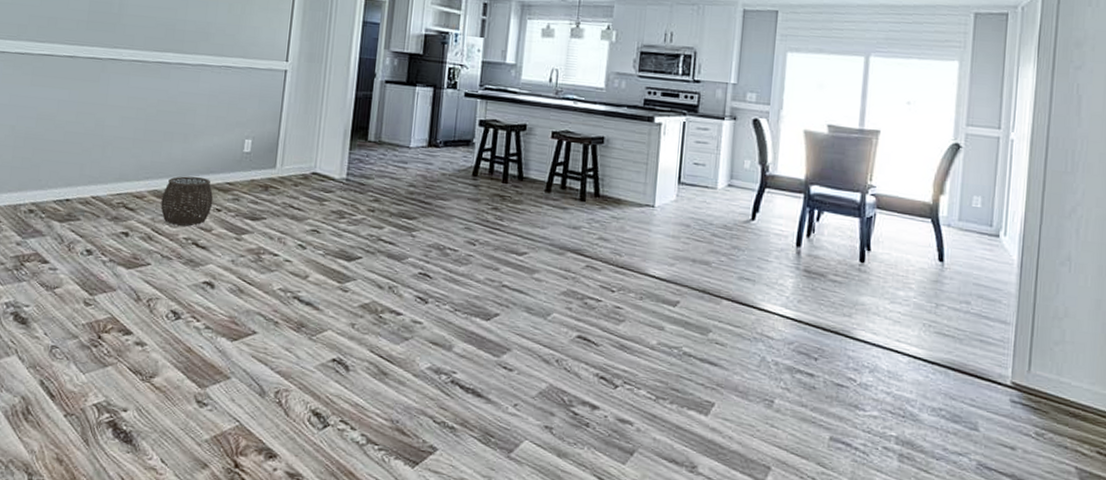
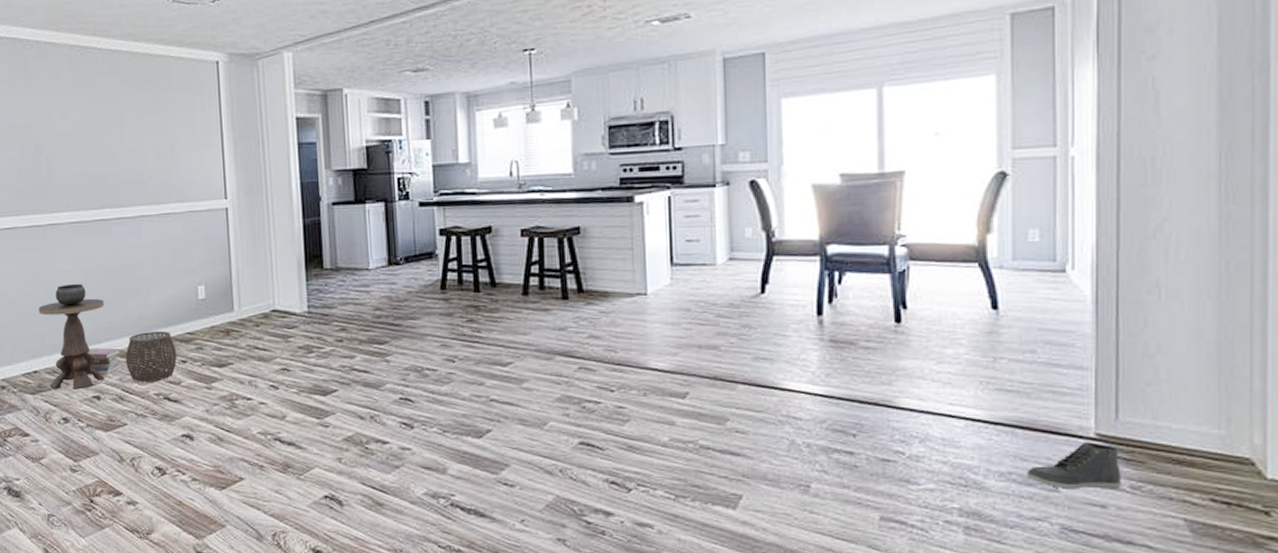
side table: none [79,119,150,224] -> present [38,283,105,390]
books: none [124,184,158,213] -> present [87,347,121,375]
sneaker: none [954,388,1029,433] -> present [1027,442,1121,489]

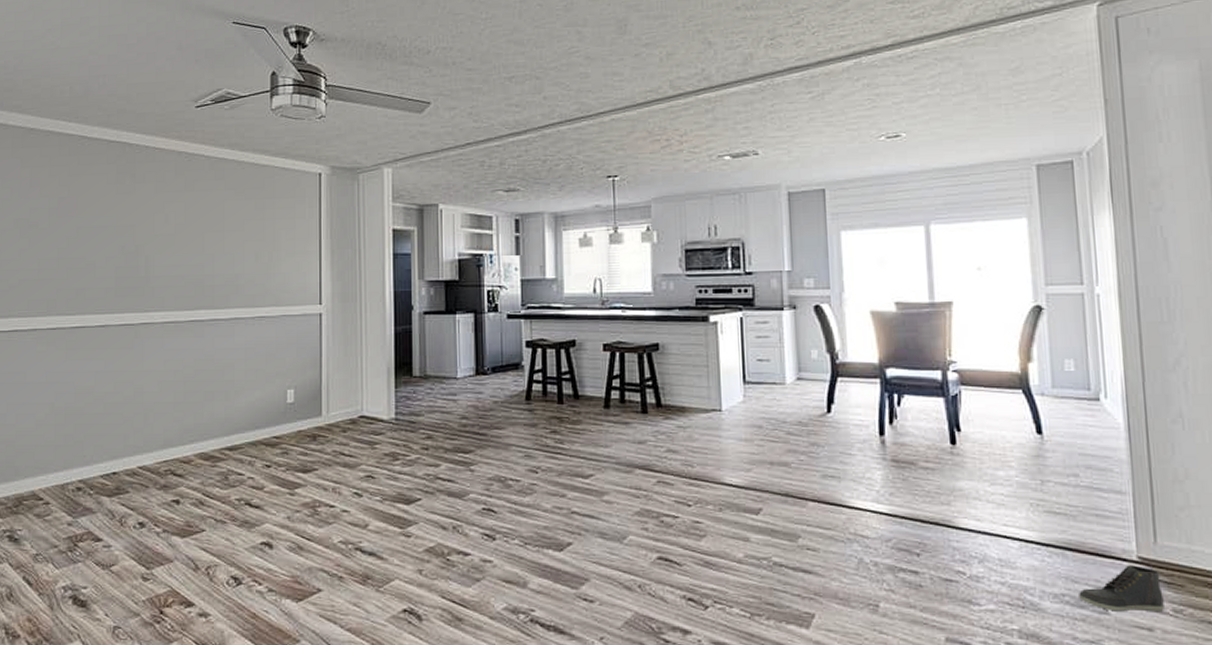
side table: present [38,283,105,390] -> none [124,383,191,493]
books: present [87,347,121,375] -> none [170,450,204,478]
woven basket: present [125,330,177,382] -> none [209,434,262,487]

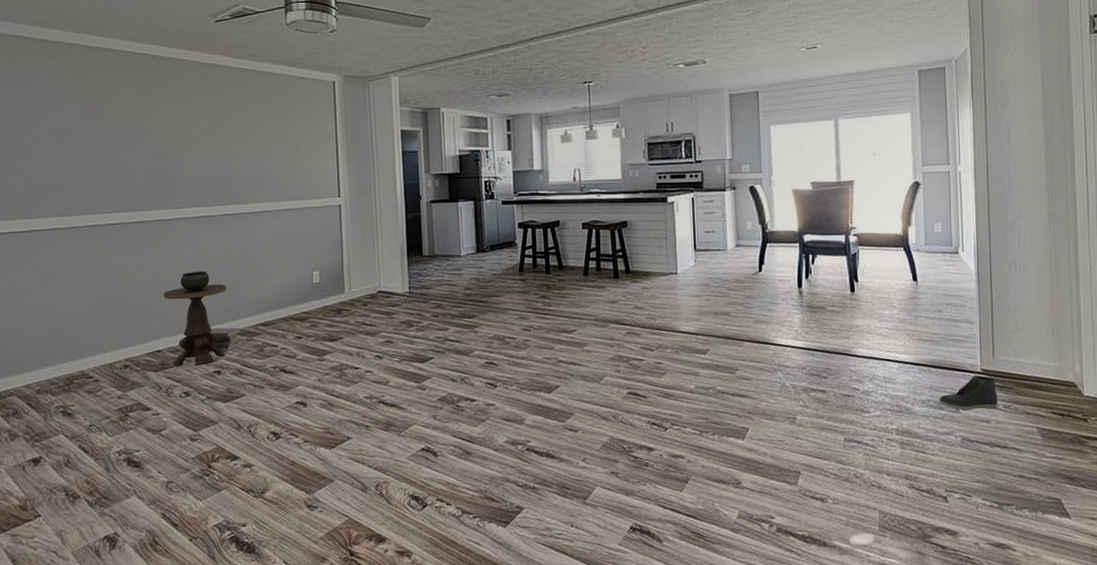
side table: none [124,383,191,493] -> present [163,270,227,367]
books: none [170,450,204,478] -> present [209,327,241,352]

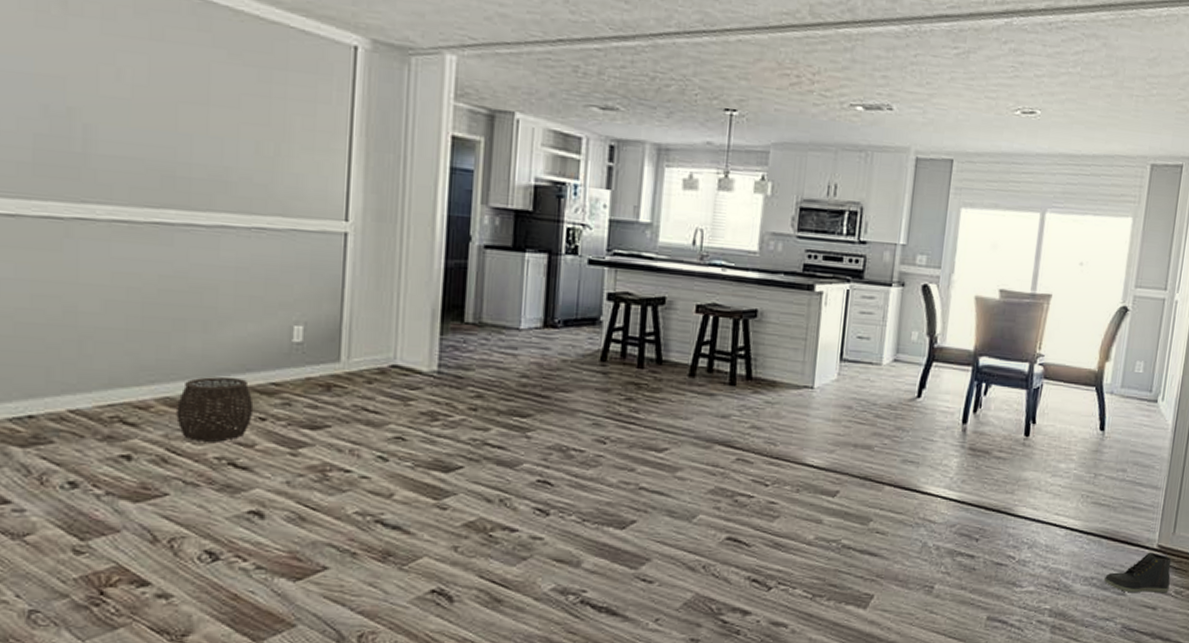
side table: present [163,270,227,367] -> none [46,302,152,445]
books: present [209,327,241,352] -> none [117,391,170,429]
woven basket: none [245,311,293,357] -> present [176,376,254,442]

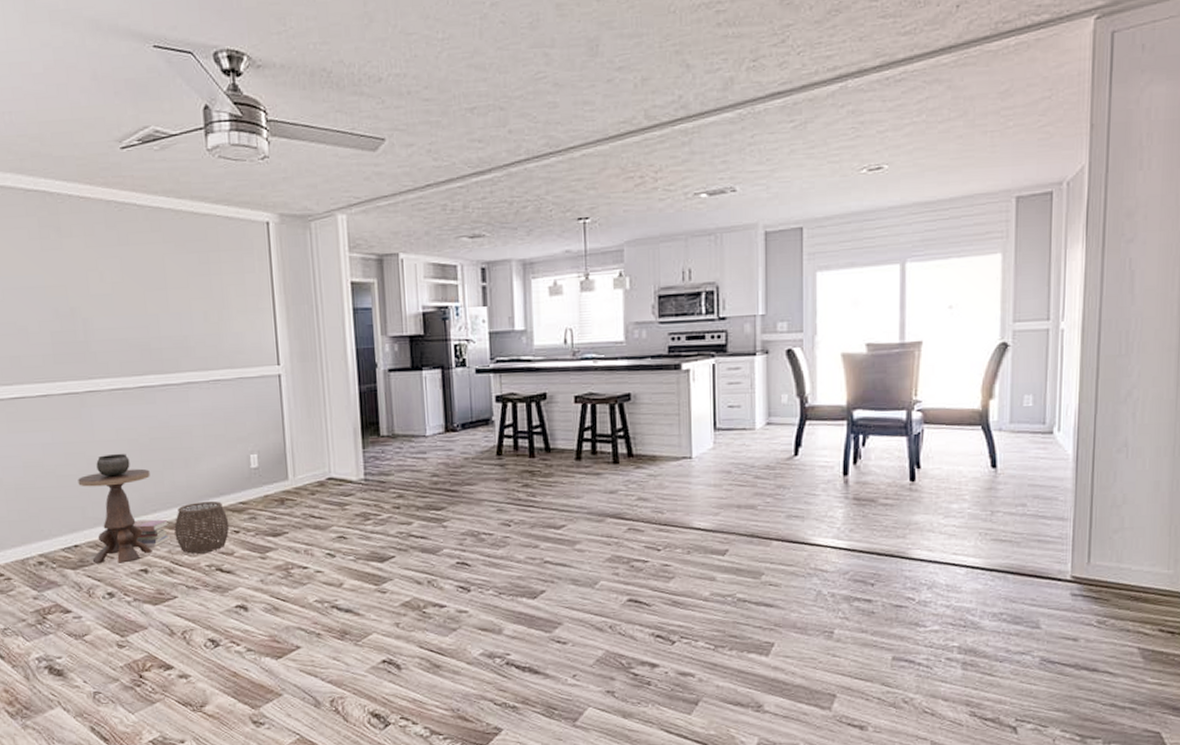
side table: none [46,302,152,445] -> present [78,453,152,564]
books: none [117,391,170,429] -> present [132,519,170,548]
sneaker: present [1104,552,1172,593] -> none [1015,584,1090,626]

